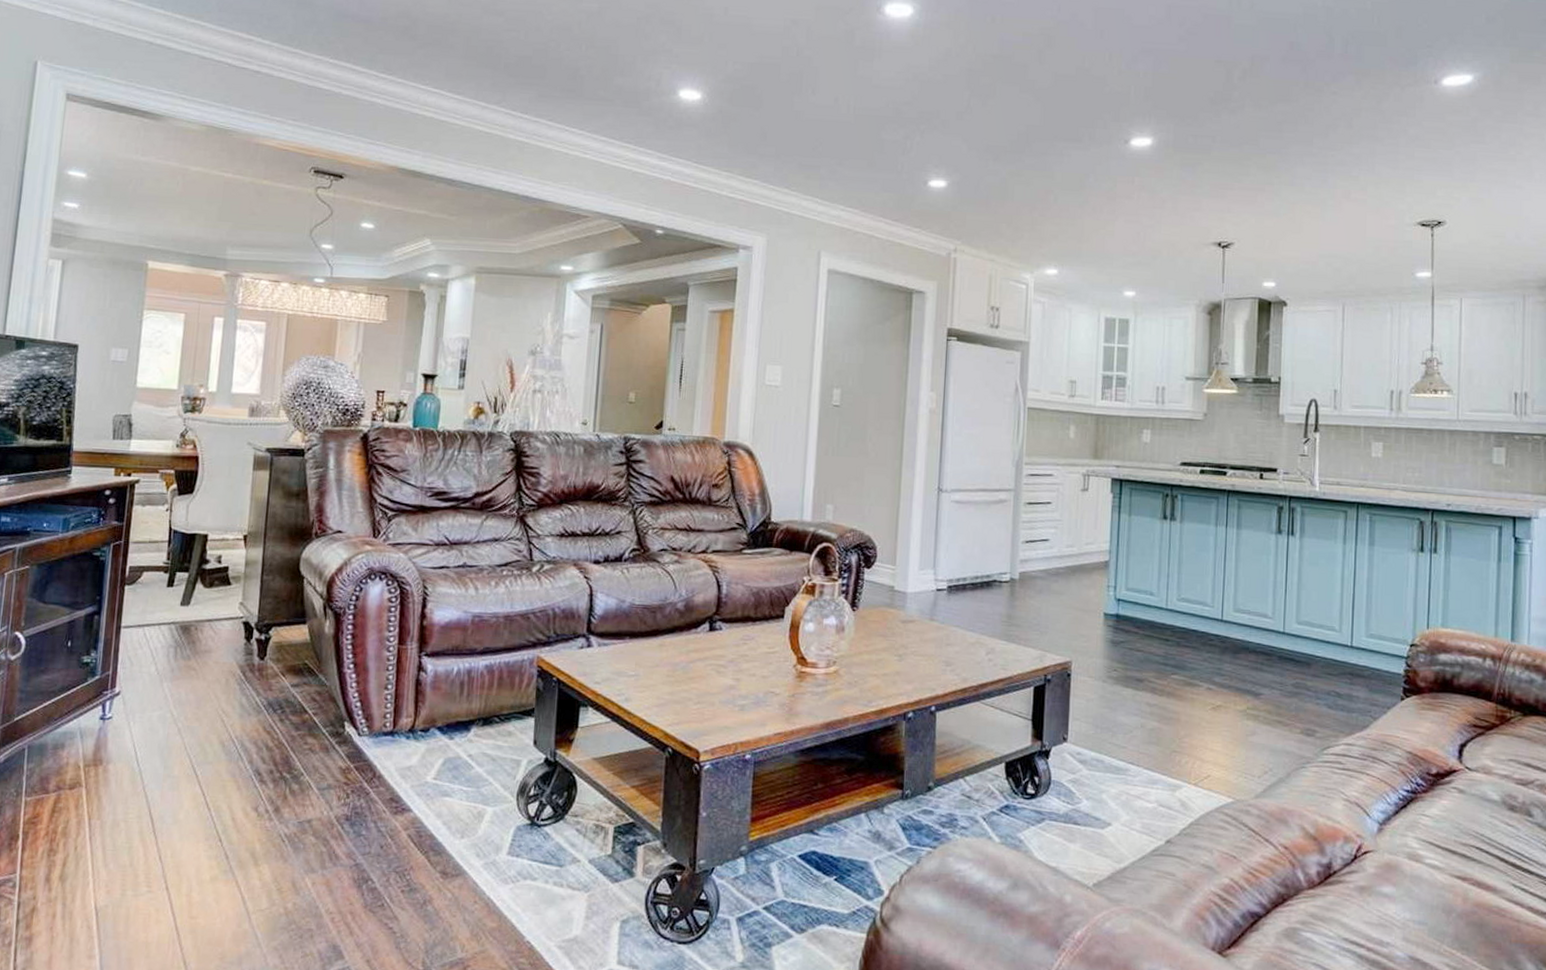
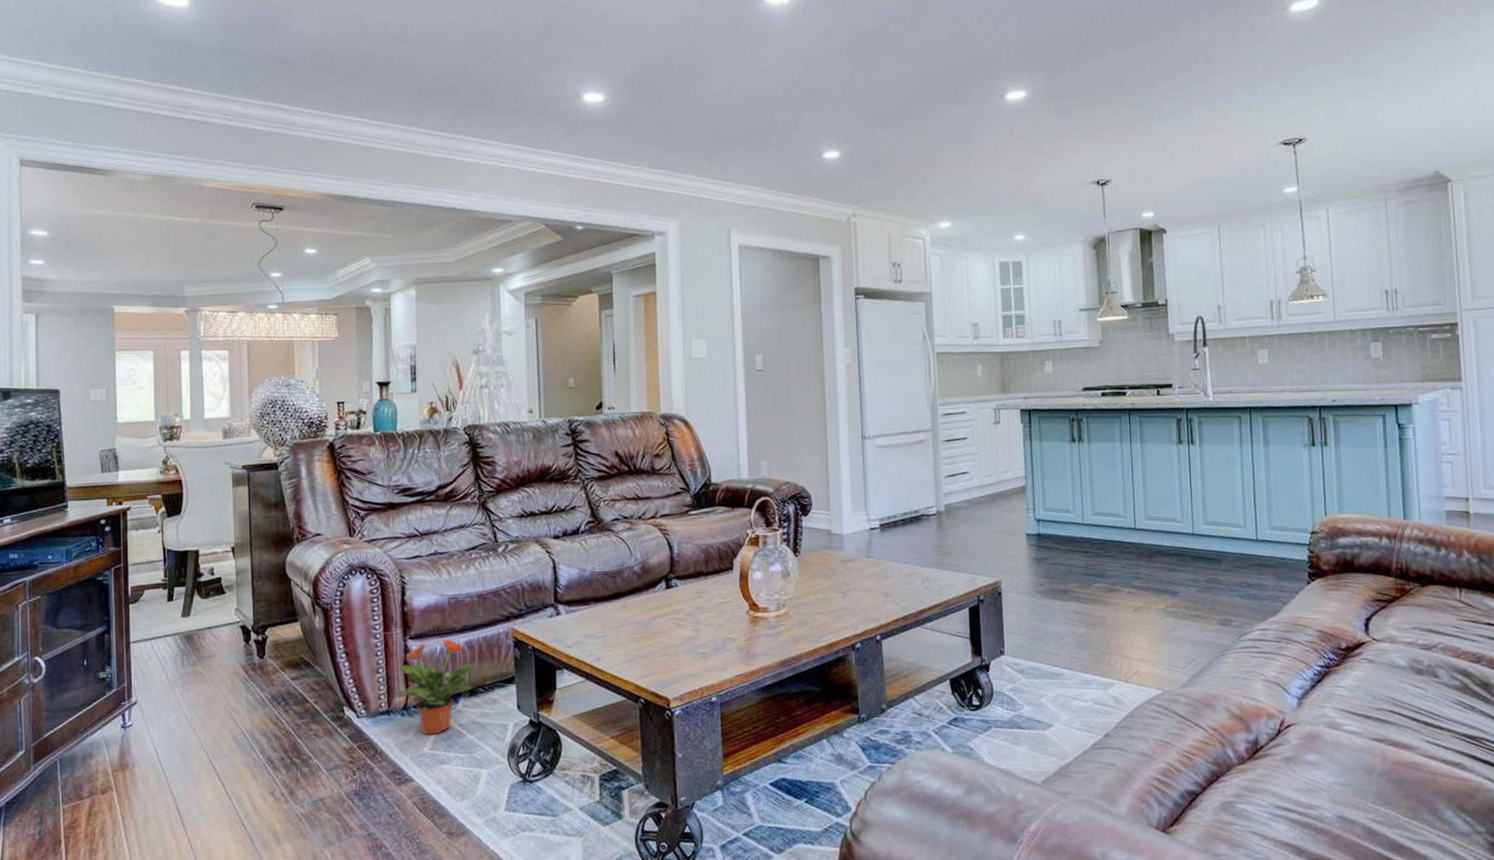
potted plant: none [399,659,493,763] -> present [392,638,475,735]

